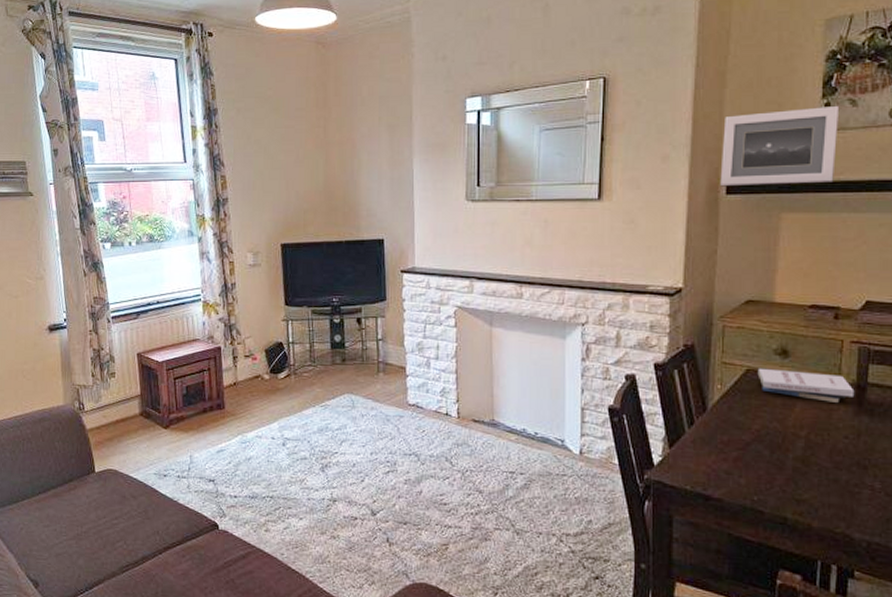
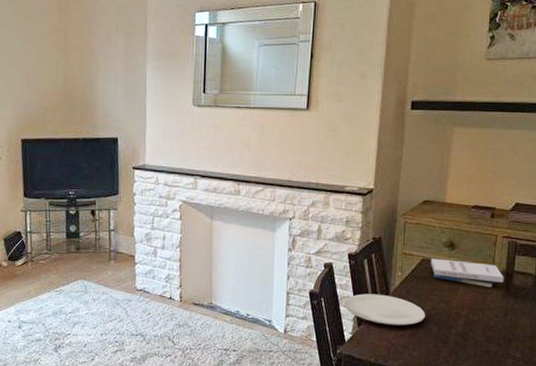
plate: none [651,409,754,448] -> present [344,293,426,326]
picture frame: present [720,105,840,187] -> none [406,38,502,104]

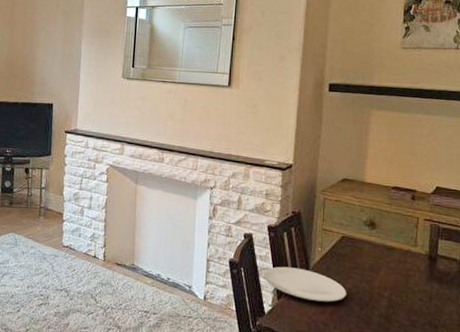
books: present [430,258,504,288] -> none [350,236,428,271]

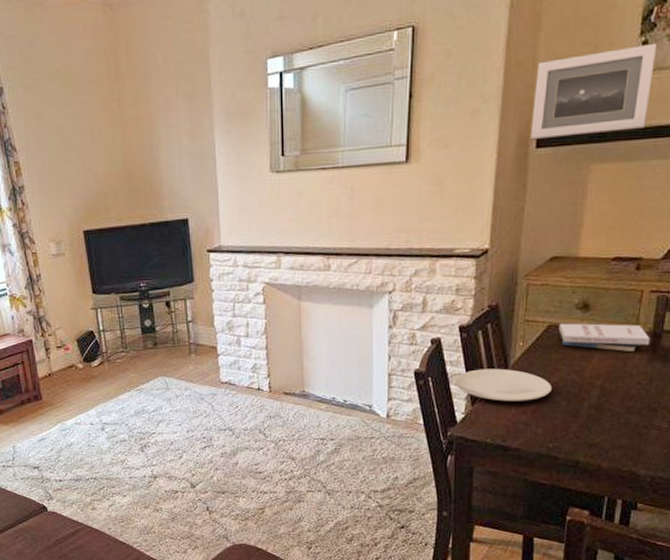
picture frame: none [324,29,417,90] -> present [530,42,658,140]
books: none [350,236,428,271] -> present [558,323,651,353]

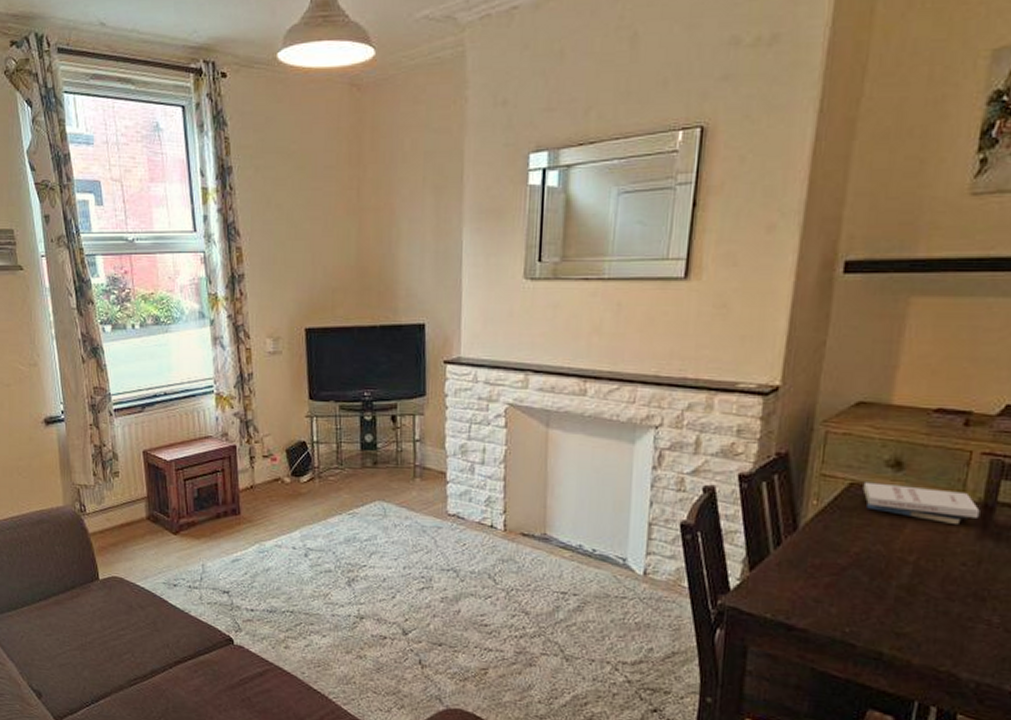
plate: present [455,368,553,402] -> none [730,527,853,573]
picture frame: present [530,42,658,140] -> none [837,161,999,264]

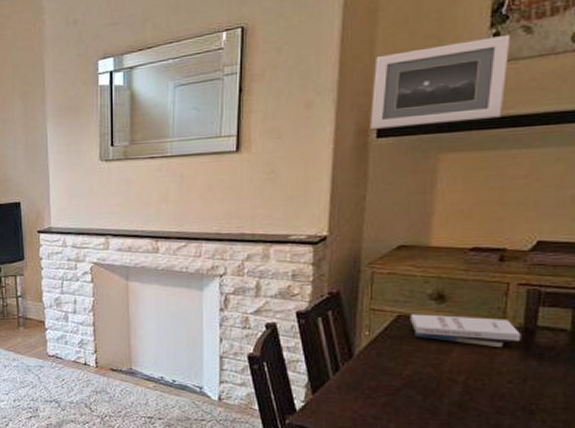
picture frame: none [837,161,999,264] -> present [370,34,511,131]

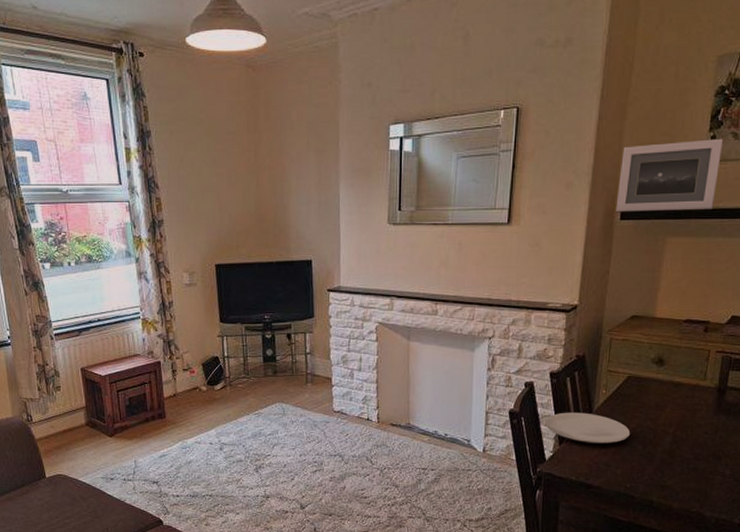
plate: none [293,356,406,393] -> present [545,412,631,444]
books: present [410,314,522,348] -> none [637,375,716,405]

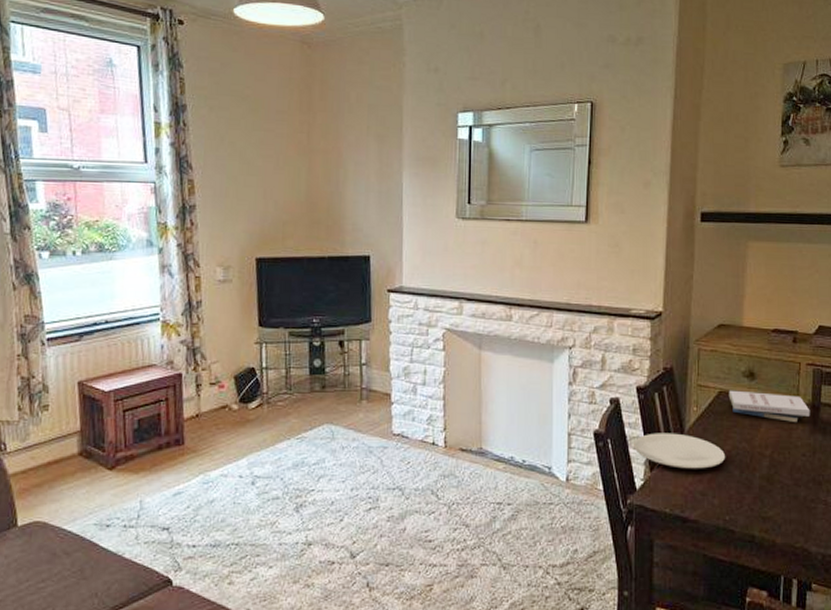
picture frame: present [616,138,724,213] -> none [696,143,796,216]
books: none [637,375,716,405] -> present [728,390,811,423]

